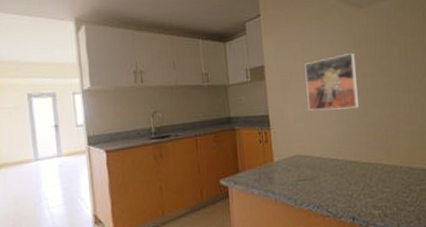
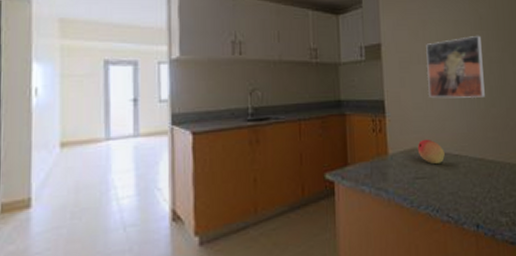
fruit: none [299,146,324,168] -> present [417,139,445,165]

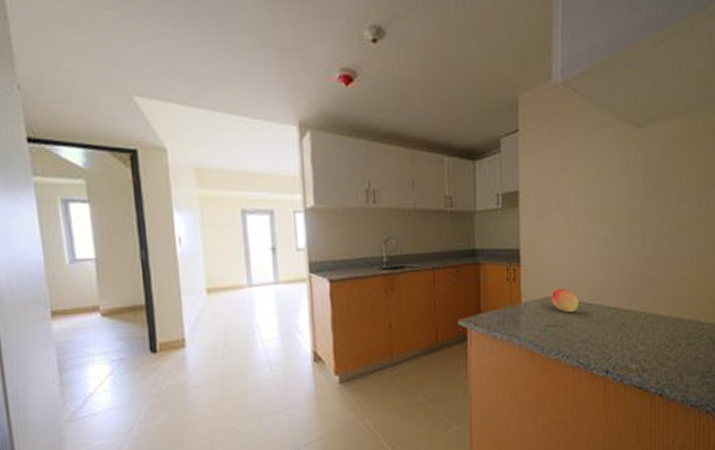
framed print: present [426,35,485,98] -> none [566,180,626,248]

